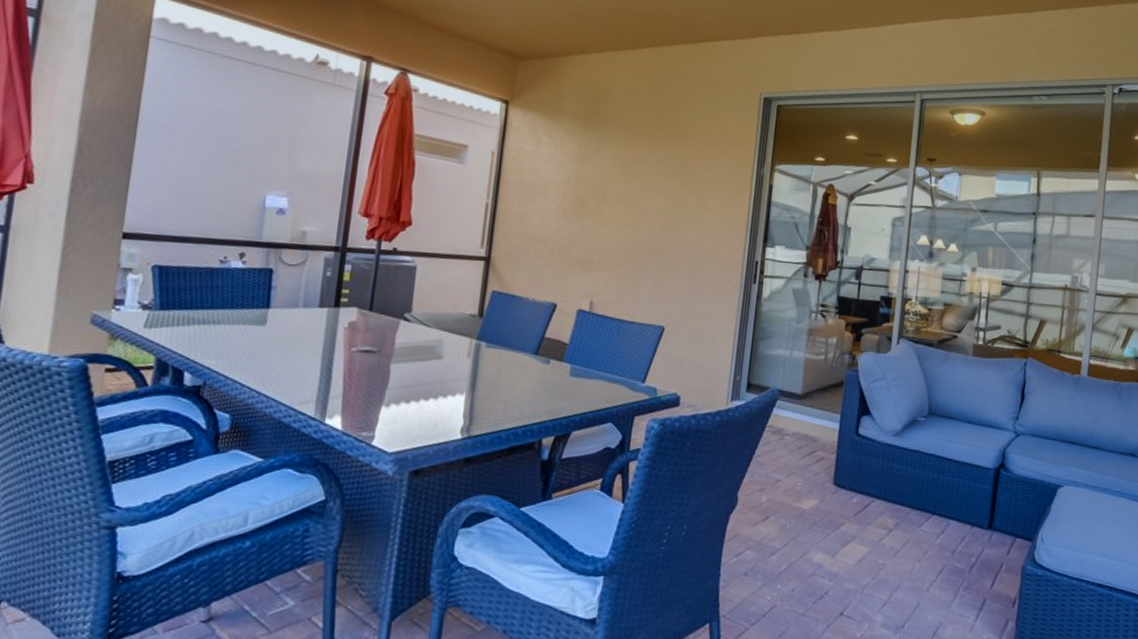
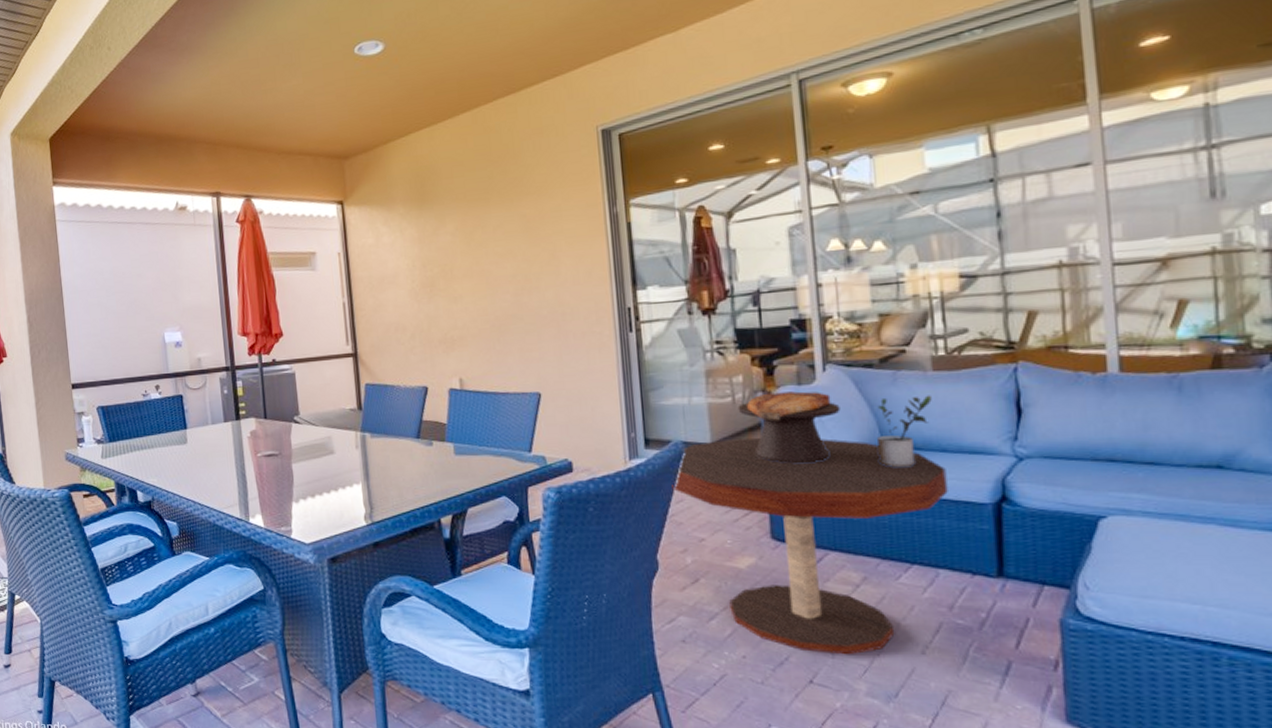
coffee table: none [762,392,969,591] -> present [672,437,948,655]
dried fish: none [828,356,904,421] -> present [737,391,841,463]
potted plant: none [924,372,968,432] -> present [876,395,932,467]

